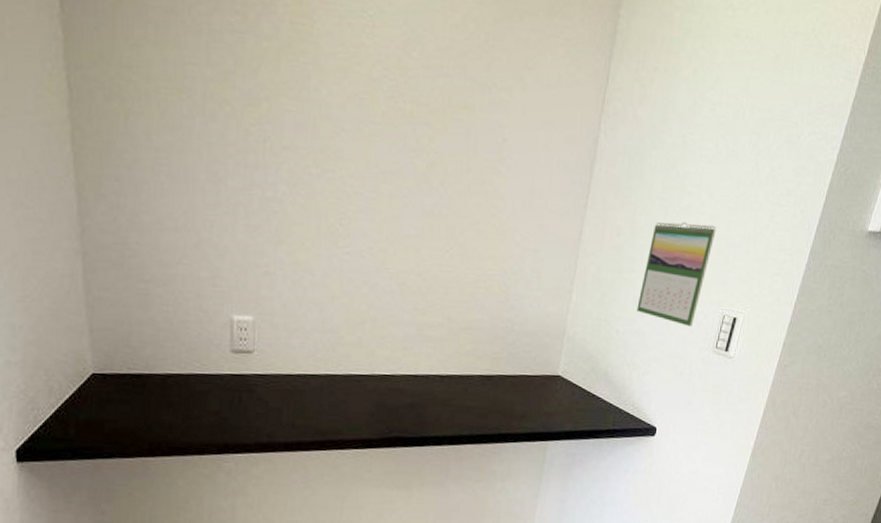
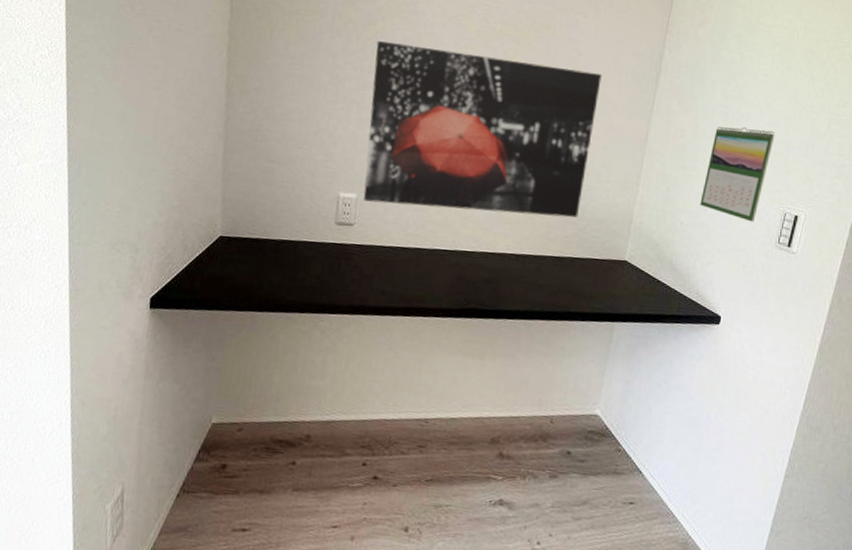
wall art: none [260,126,531,332] -> present [363,40,603,218]

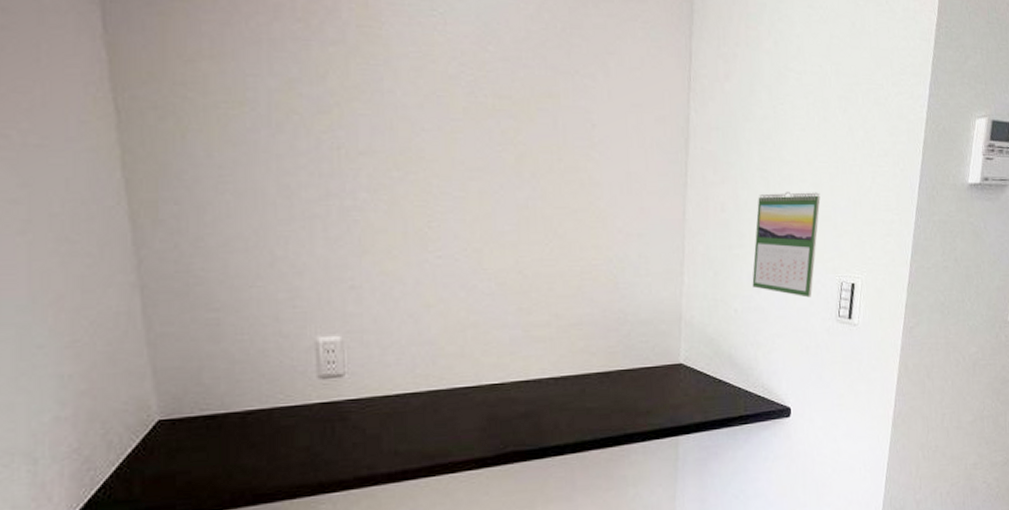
wall art: present [363,40,603,218] -> none [334,132,625,343]

